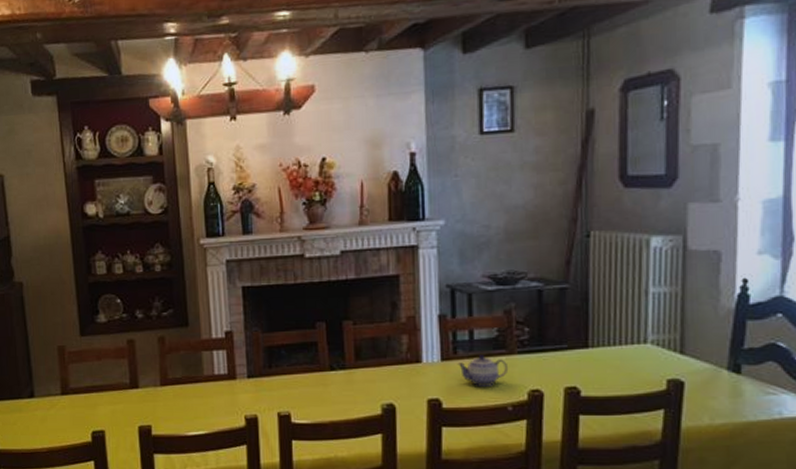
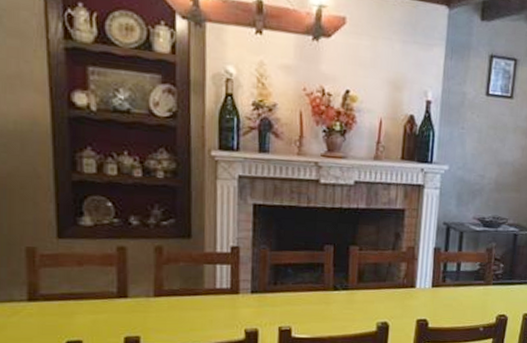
teapot: present [457,354,509,386] -> none [444,283,485,311]

